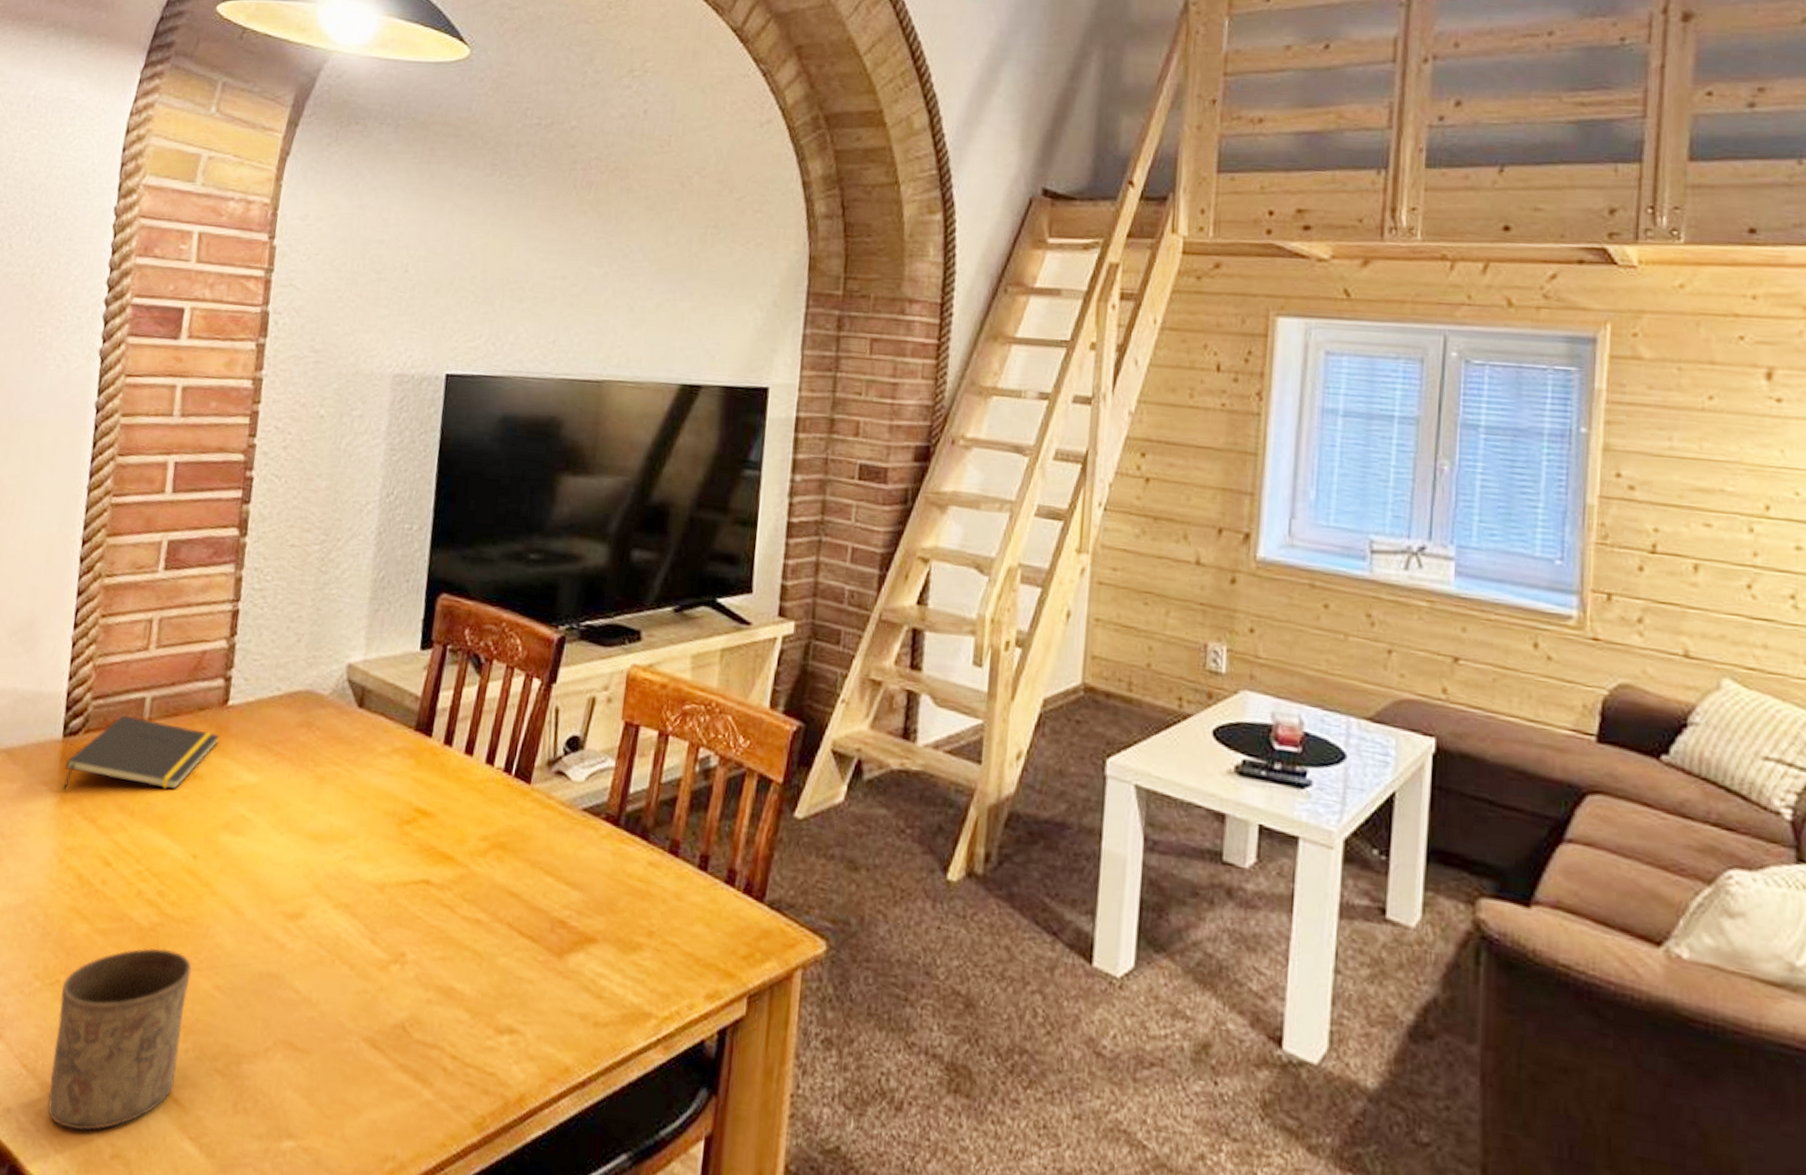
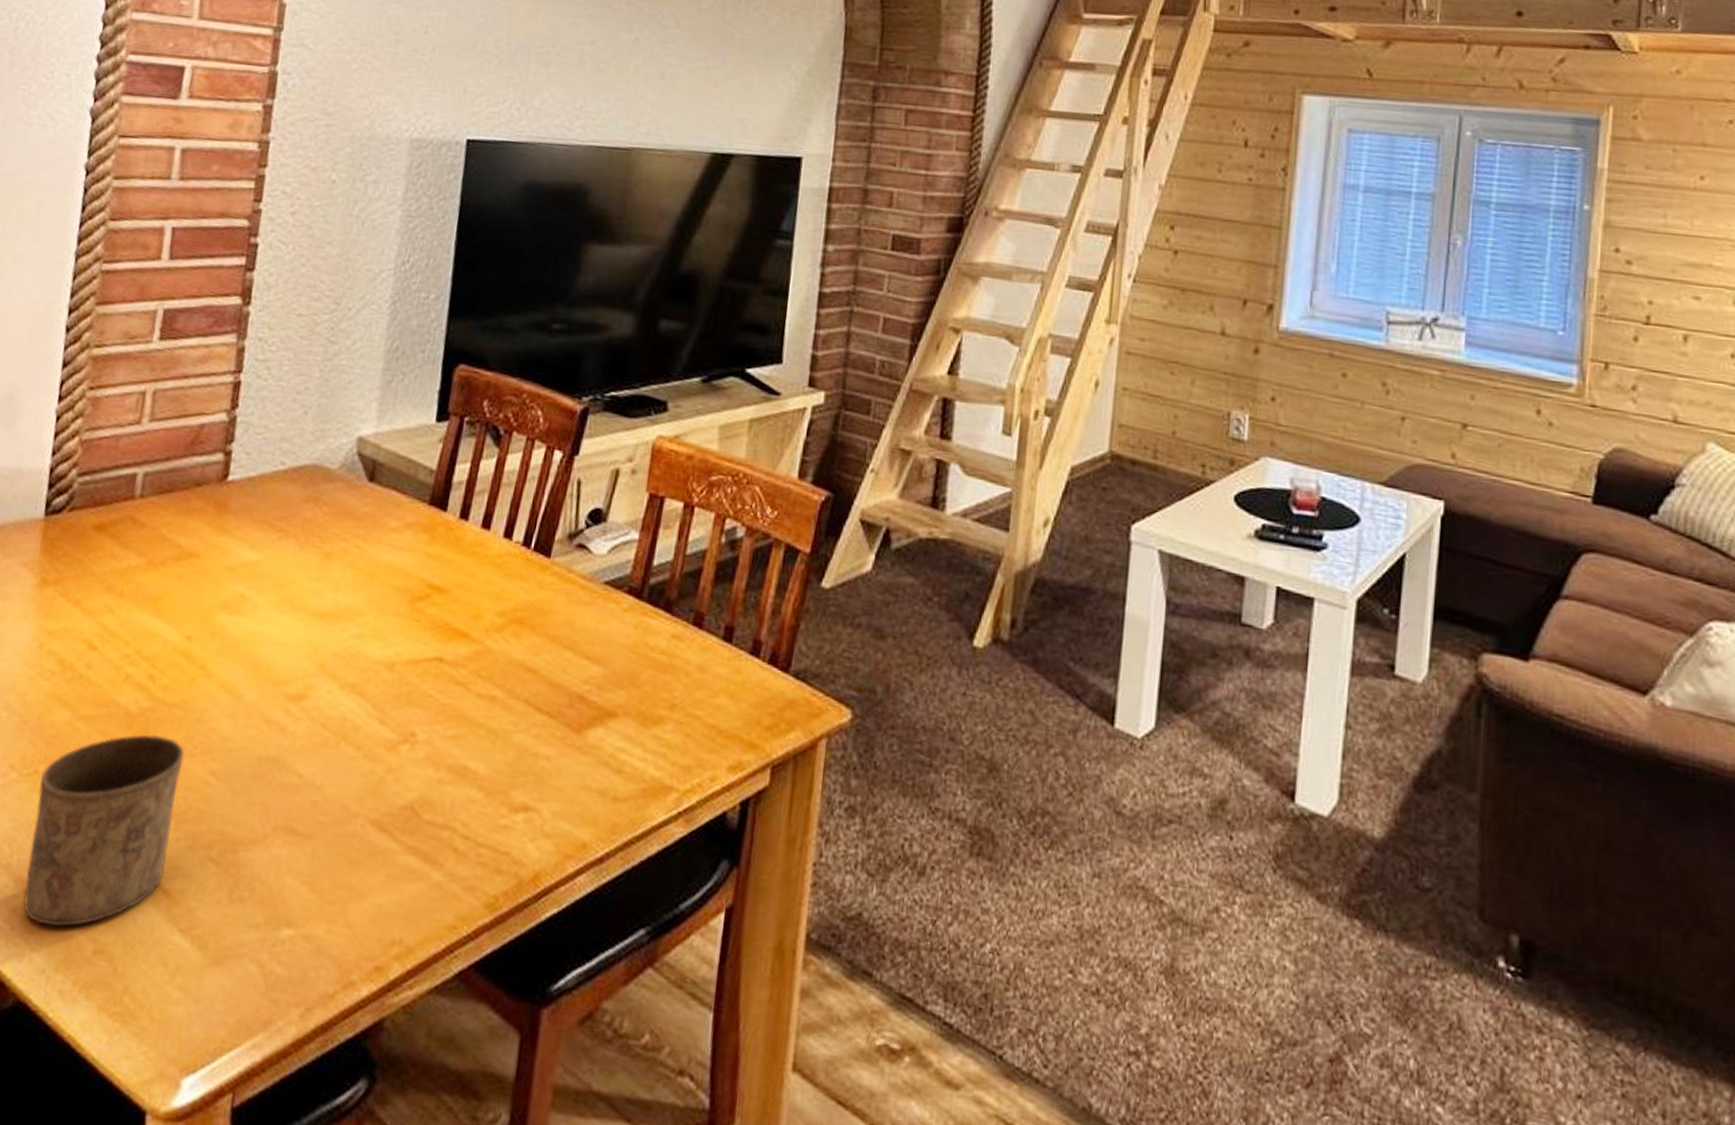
notepad: present [62,715,220,791] -> none [43,491,219,572]

